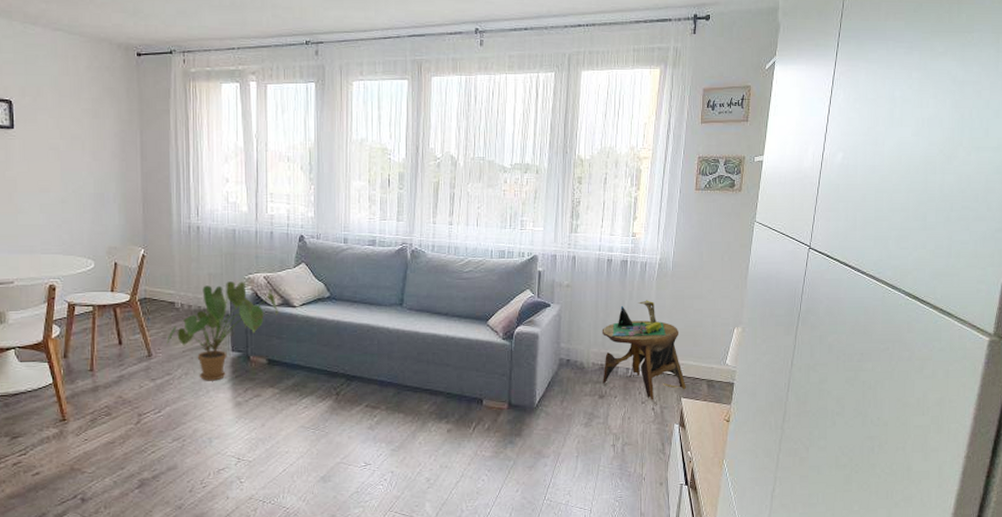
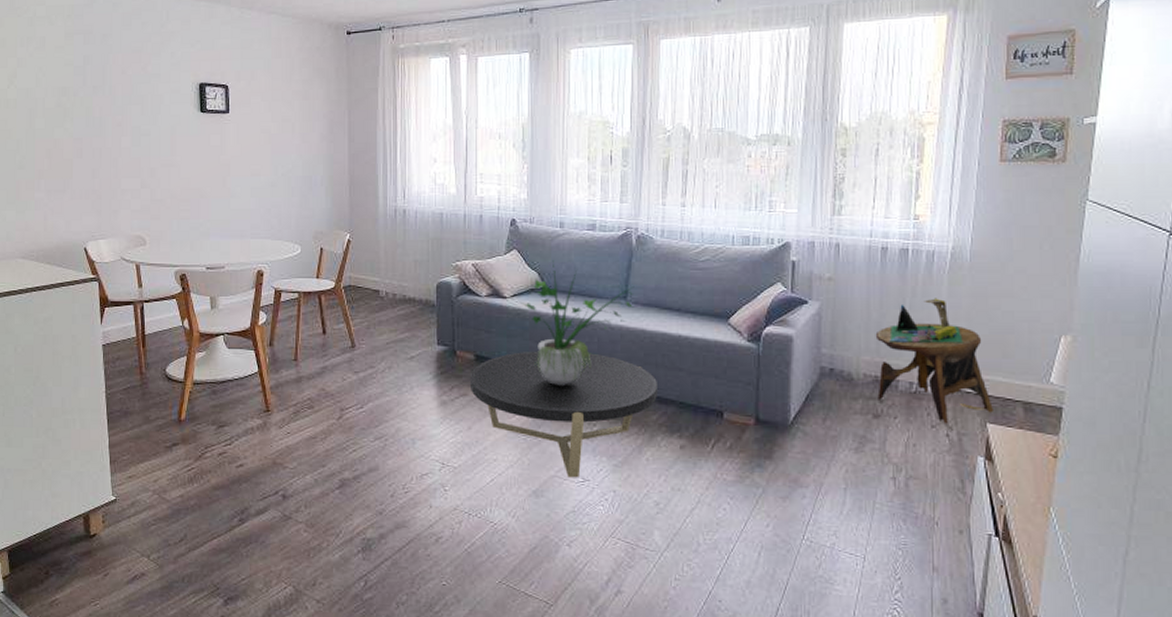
house plant: present [166,281,278,381] -> none [370,269,487,377]
coffee table: none [262,353,430,463] -> present [469,351,659,478]
potted plant: none [309,273,409,383] -> present [520,261,635,385]

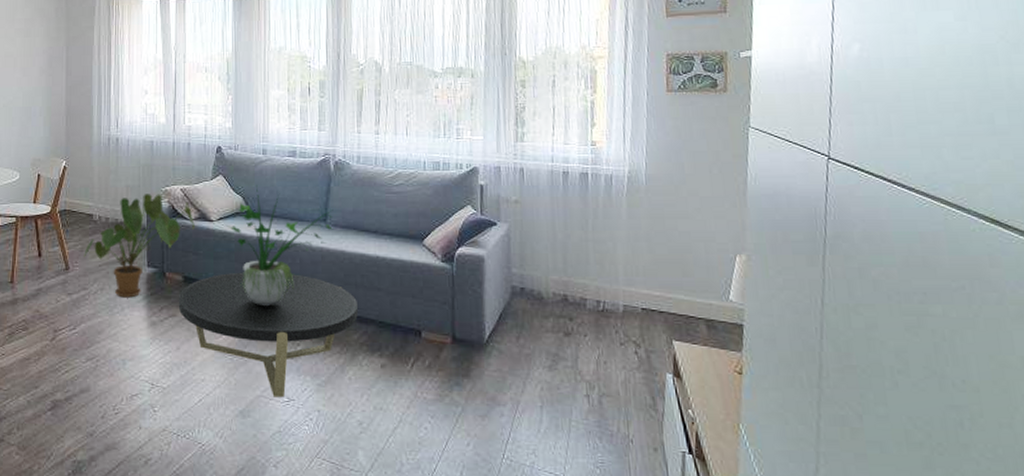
house plant: none [370,269,487,377] -> present [84,194,195,298]
side table: present [875,298,993,425] -> none [561,219,678,342]

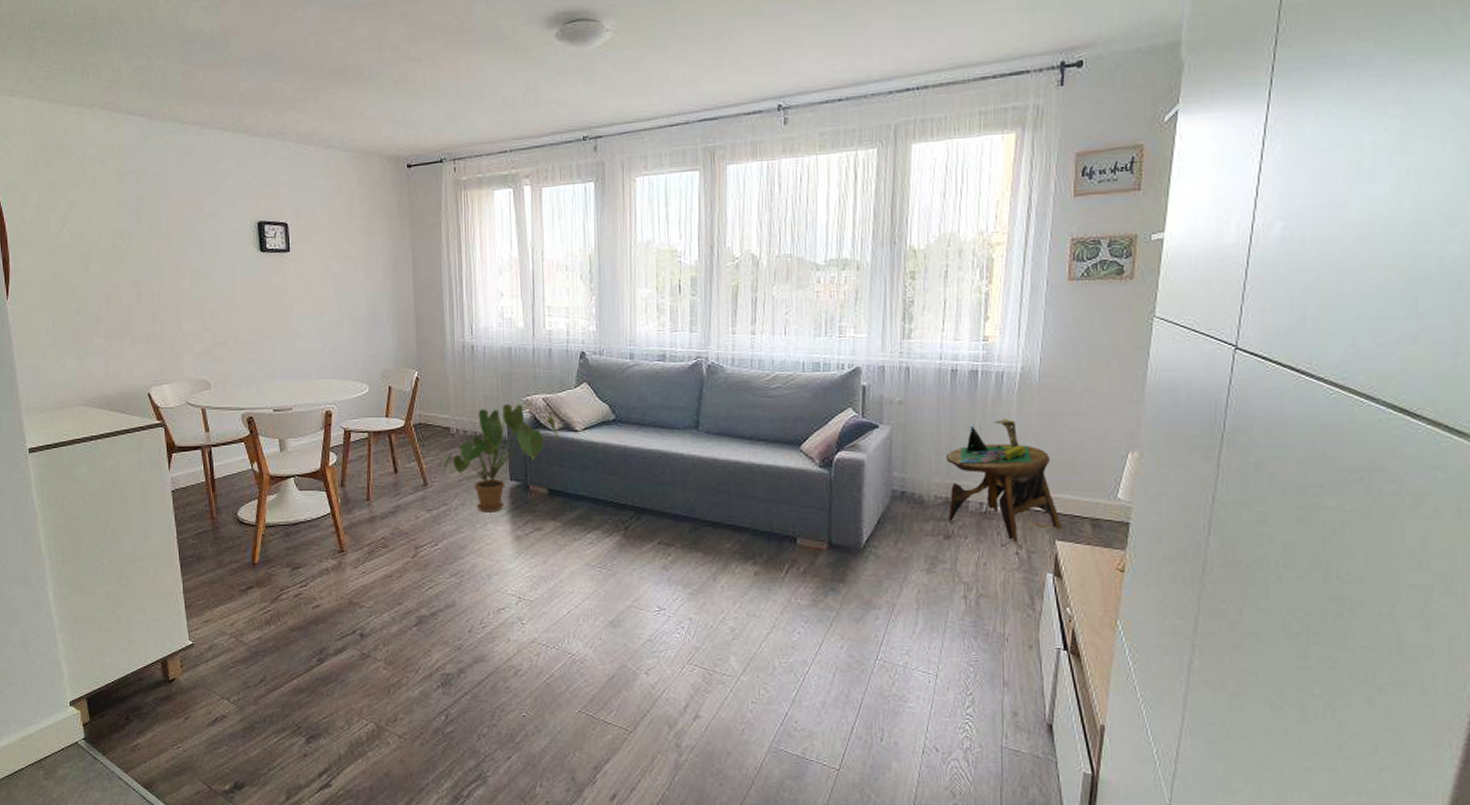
coffee table: present [178,272,359,398] -> none [543,483,732,607]
potted plant: present [226,185,334,305] -> none [592,392,706,516]
side table: none [561,219,678,342] -> present [945,418,1062,543]

